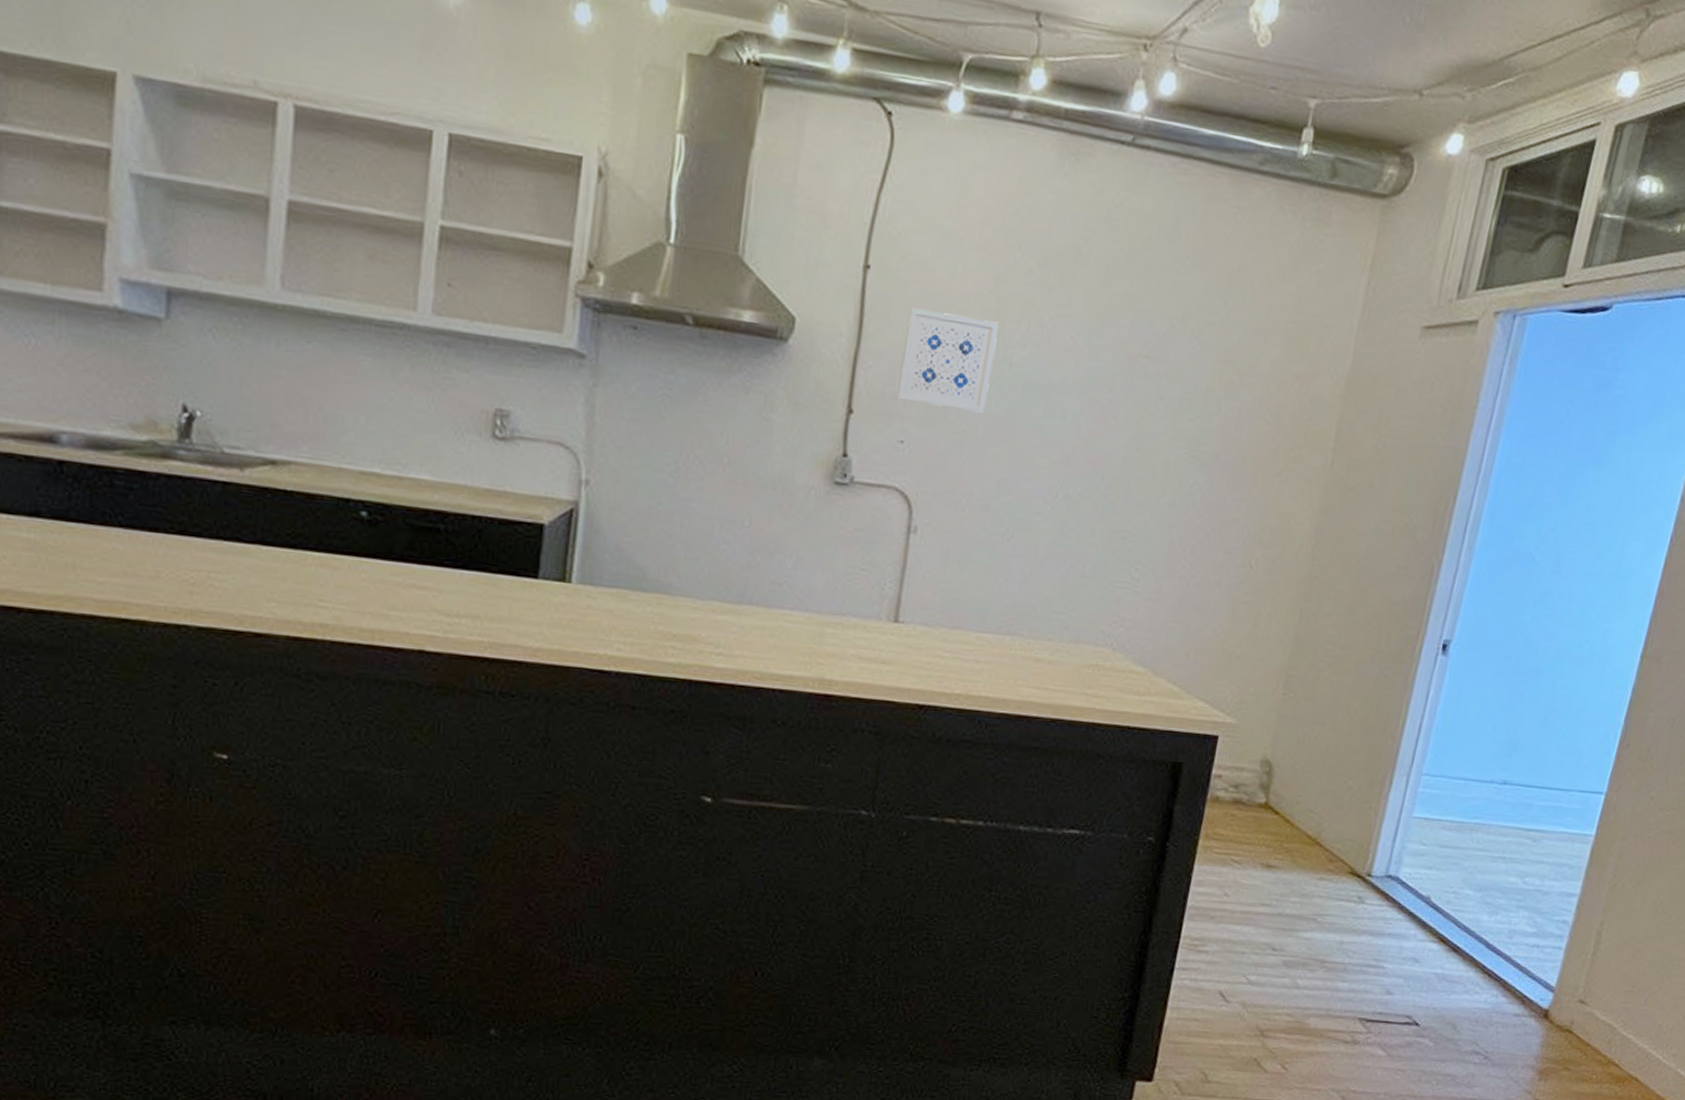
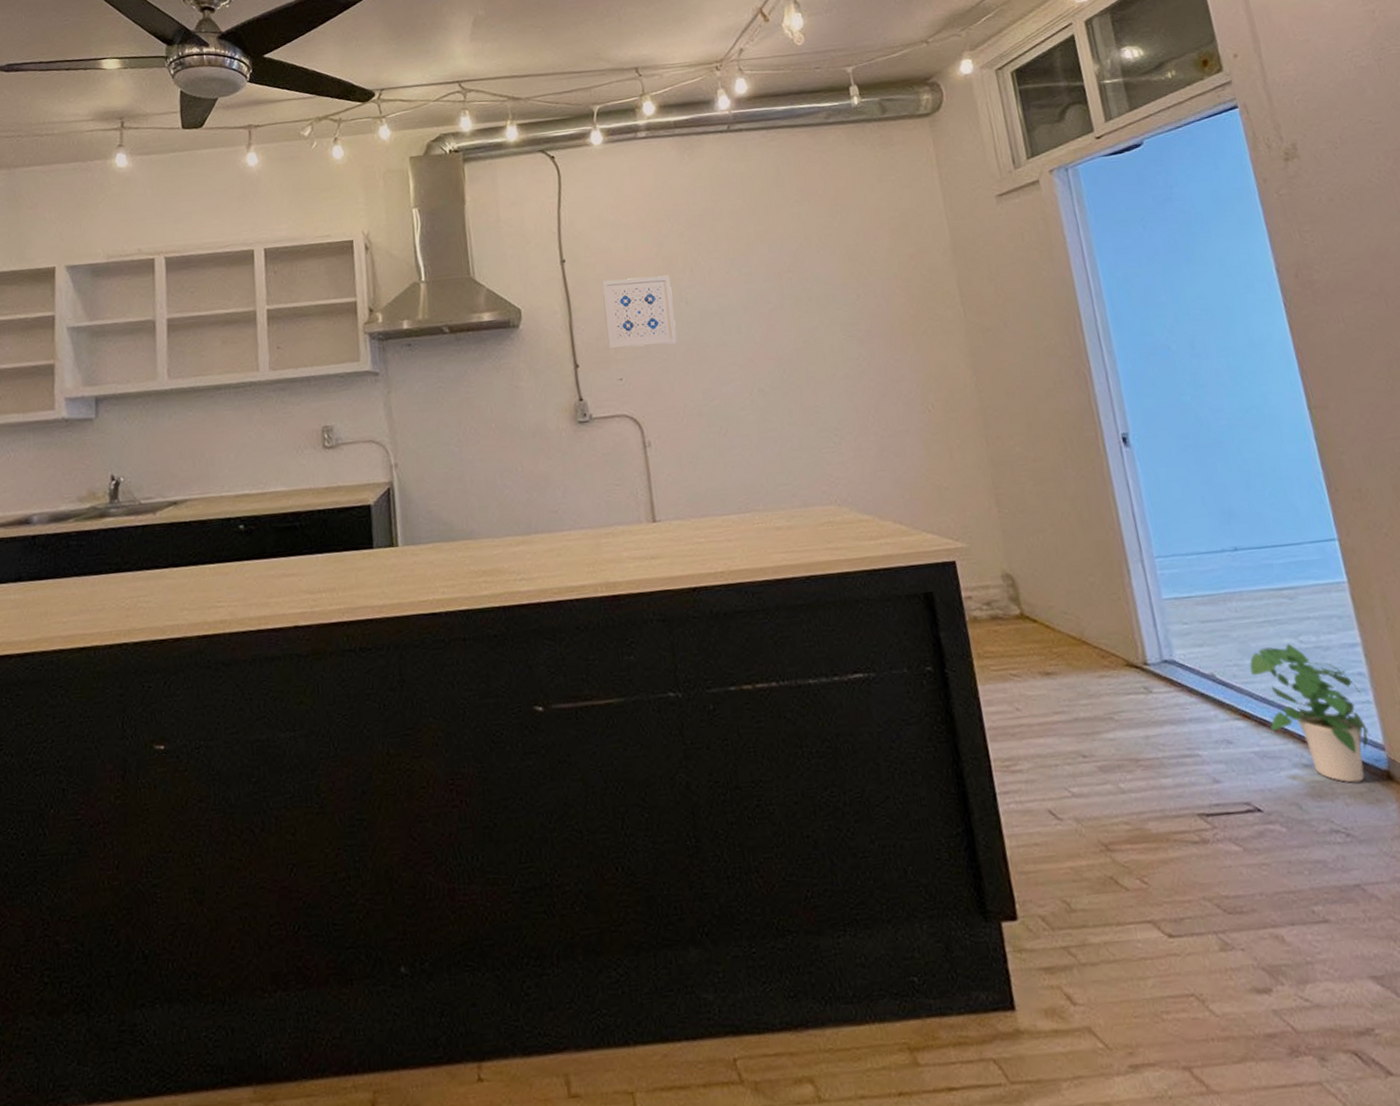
potted plant: none [1459,881,1558,1015] -> present [1250,643,1371,783]

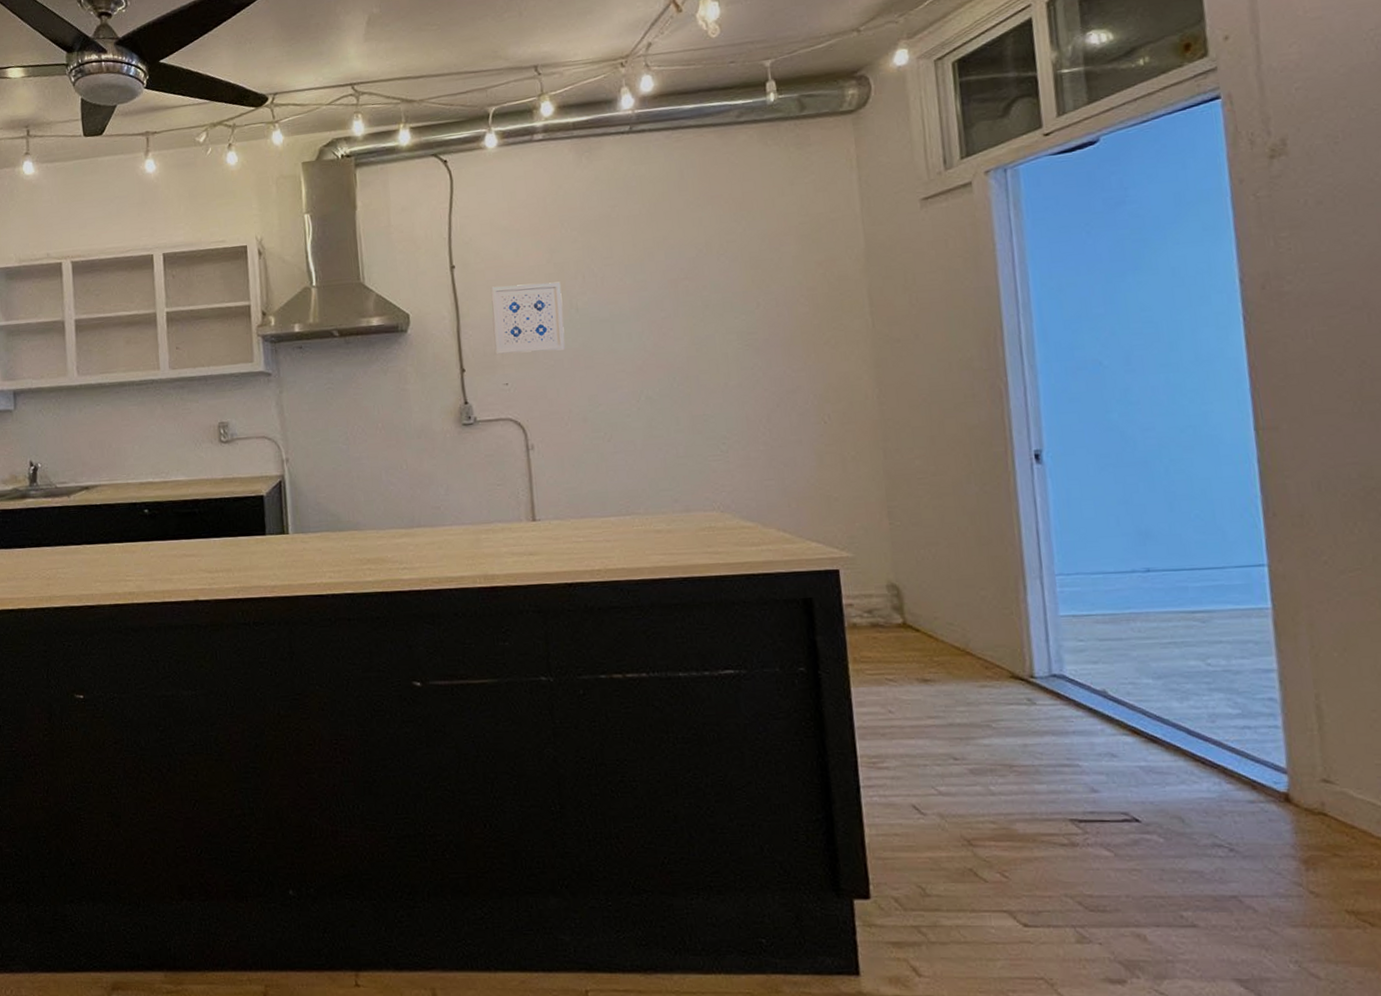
potted plant: present [1250,643,1371,783] -> none [1147,665,1273,802]

